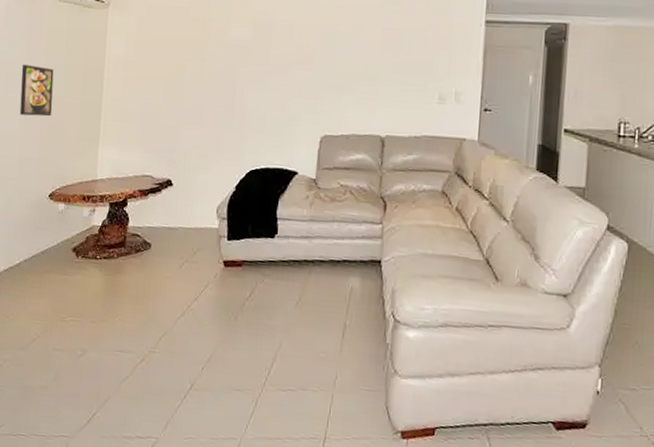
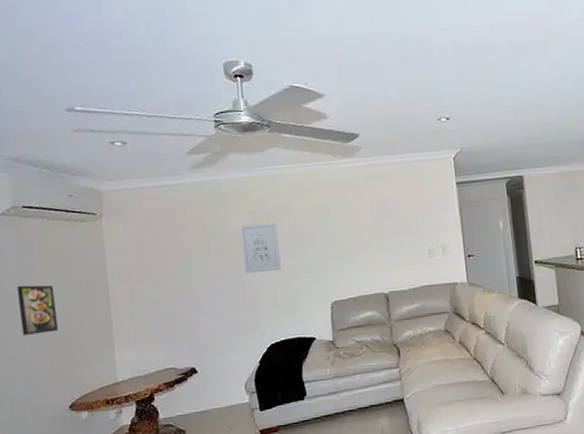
wall art: none [237,35,278,92] -> present [239,222,282,274]

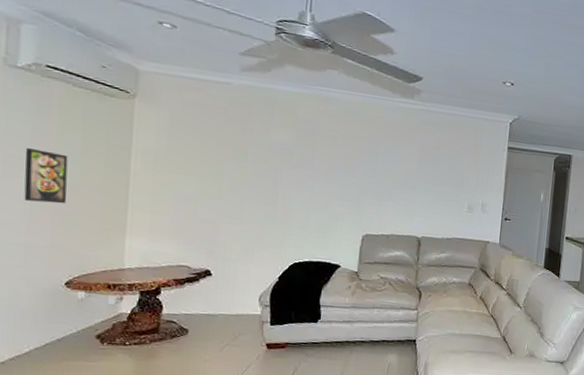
wall art: present [239,222,282,274] -> none [280,140,322,193]

